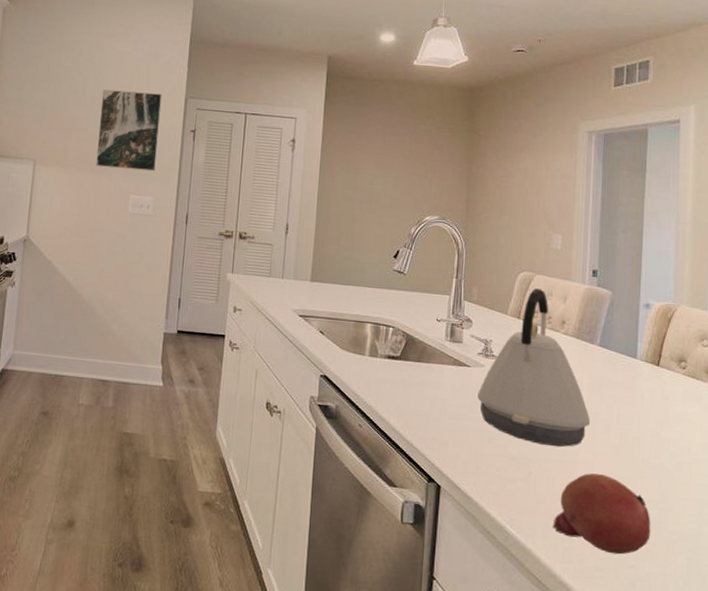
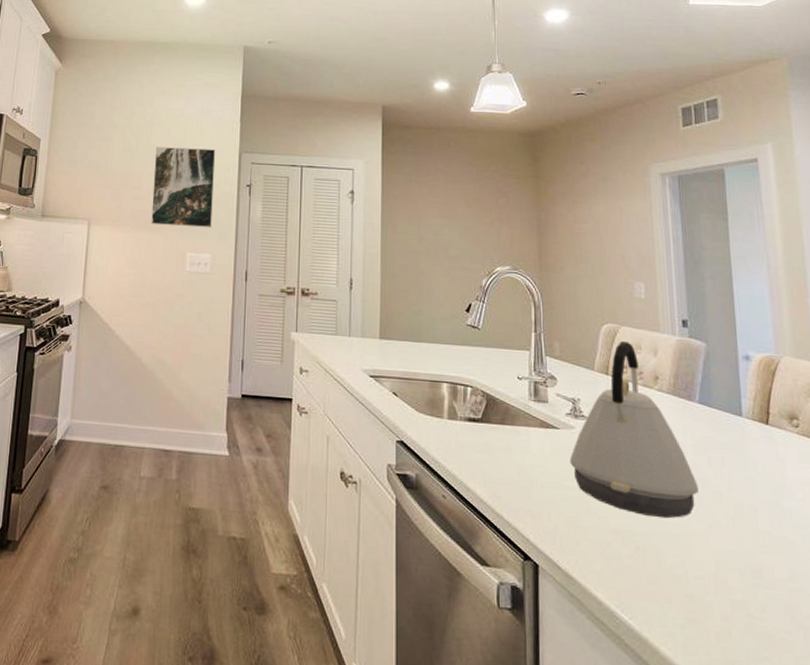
fruit: present [552,473,651,555] -> none [669,548,783,645]

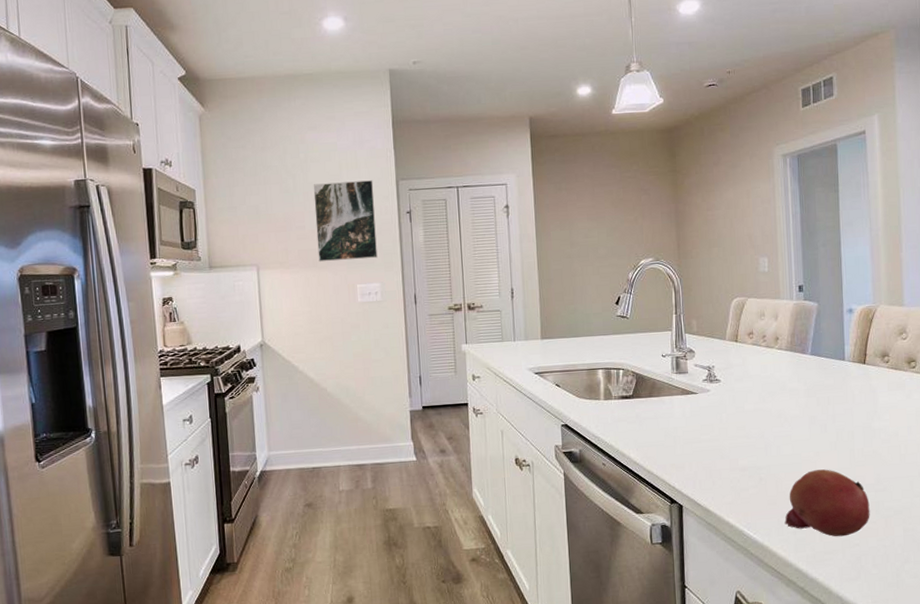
kettle: present [570,341,699,519] -> none [706,311,809,453]
fruit: none [669,548,783,645] -> present [784,469,870,537]

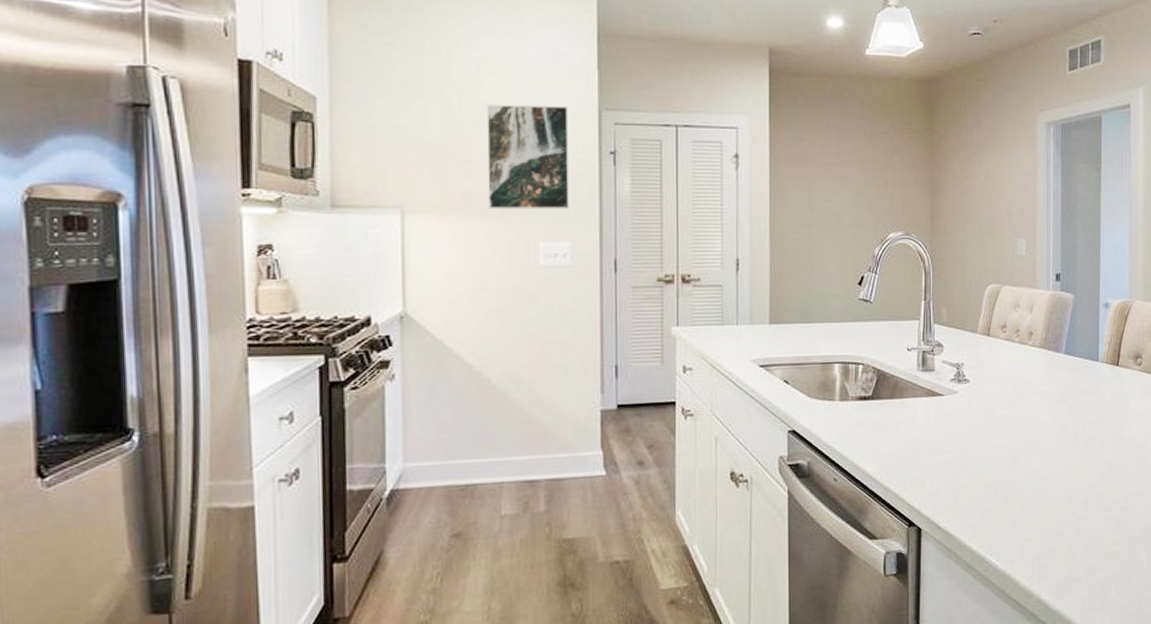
fruit: present [784,469,870,537] -> none [1029,485,1116,562]

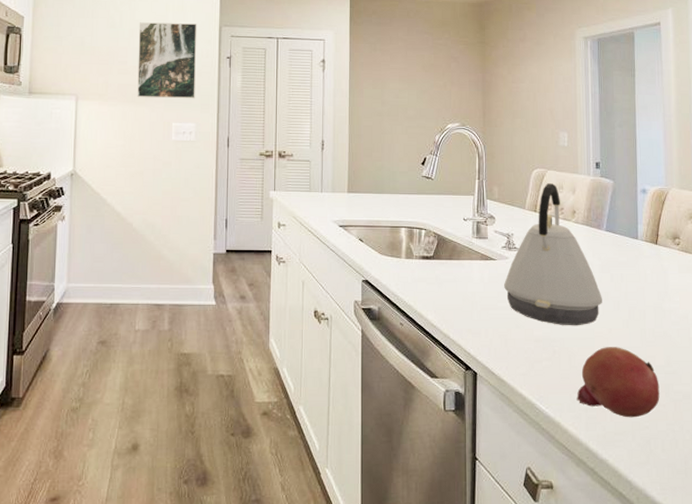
kettle: none [952,301,1059,466] -> present [504,183,602,326]
fruit: none [1029,485,1116,562] -> present [576,347,660,418]

